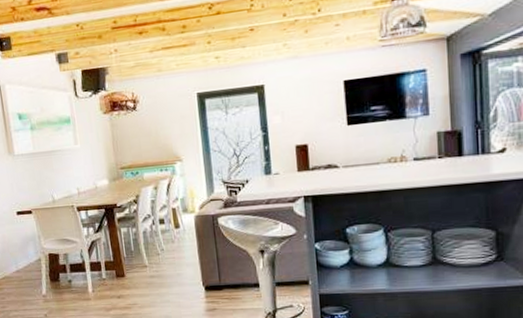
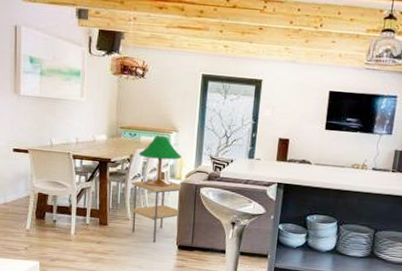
side table: none [142,216,198,288] -> present [131,180,182,243]
table lamp: none [144,167,192,227] -> present [138,135,182,188]

